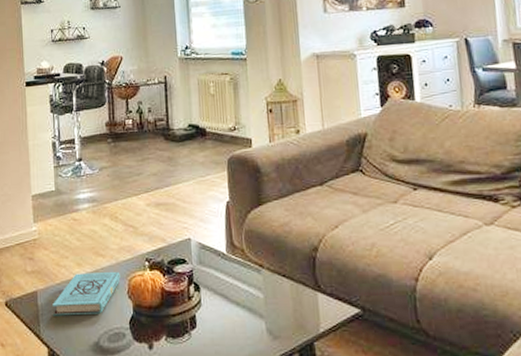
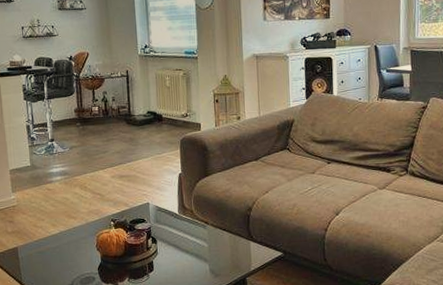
book: present [53,271,121,316] -> none [32,229,90,266]

